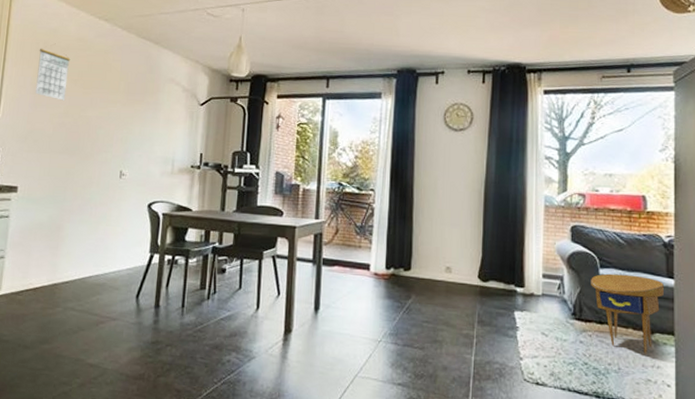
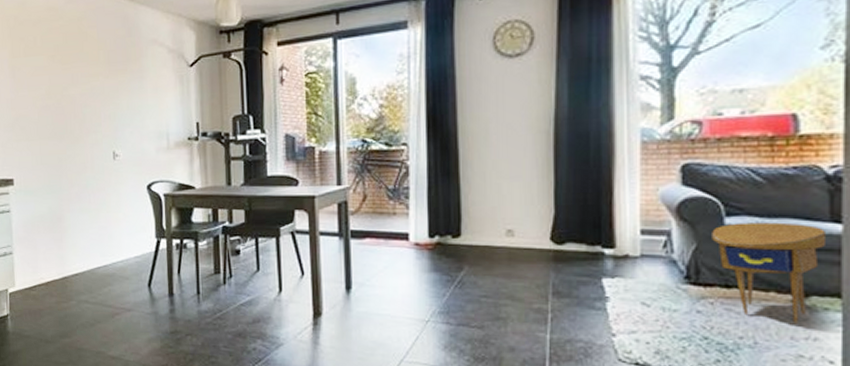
calendar: present [35,43,71,101] -> none [10,17,45,81]

